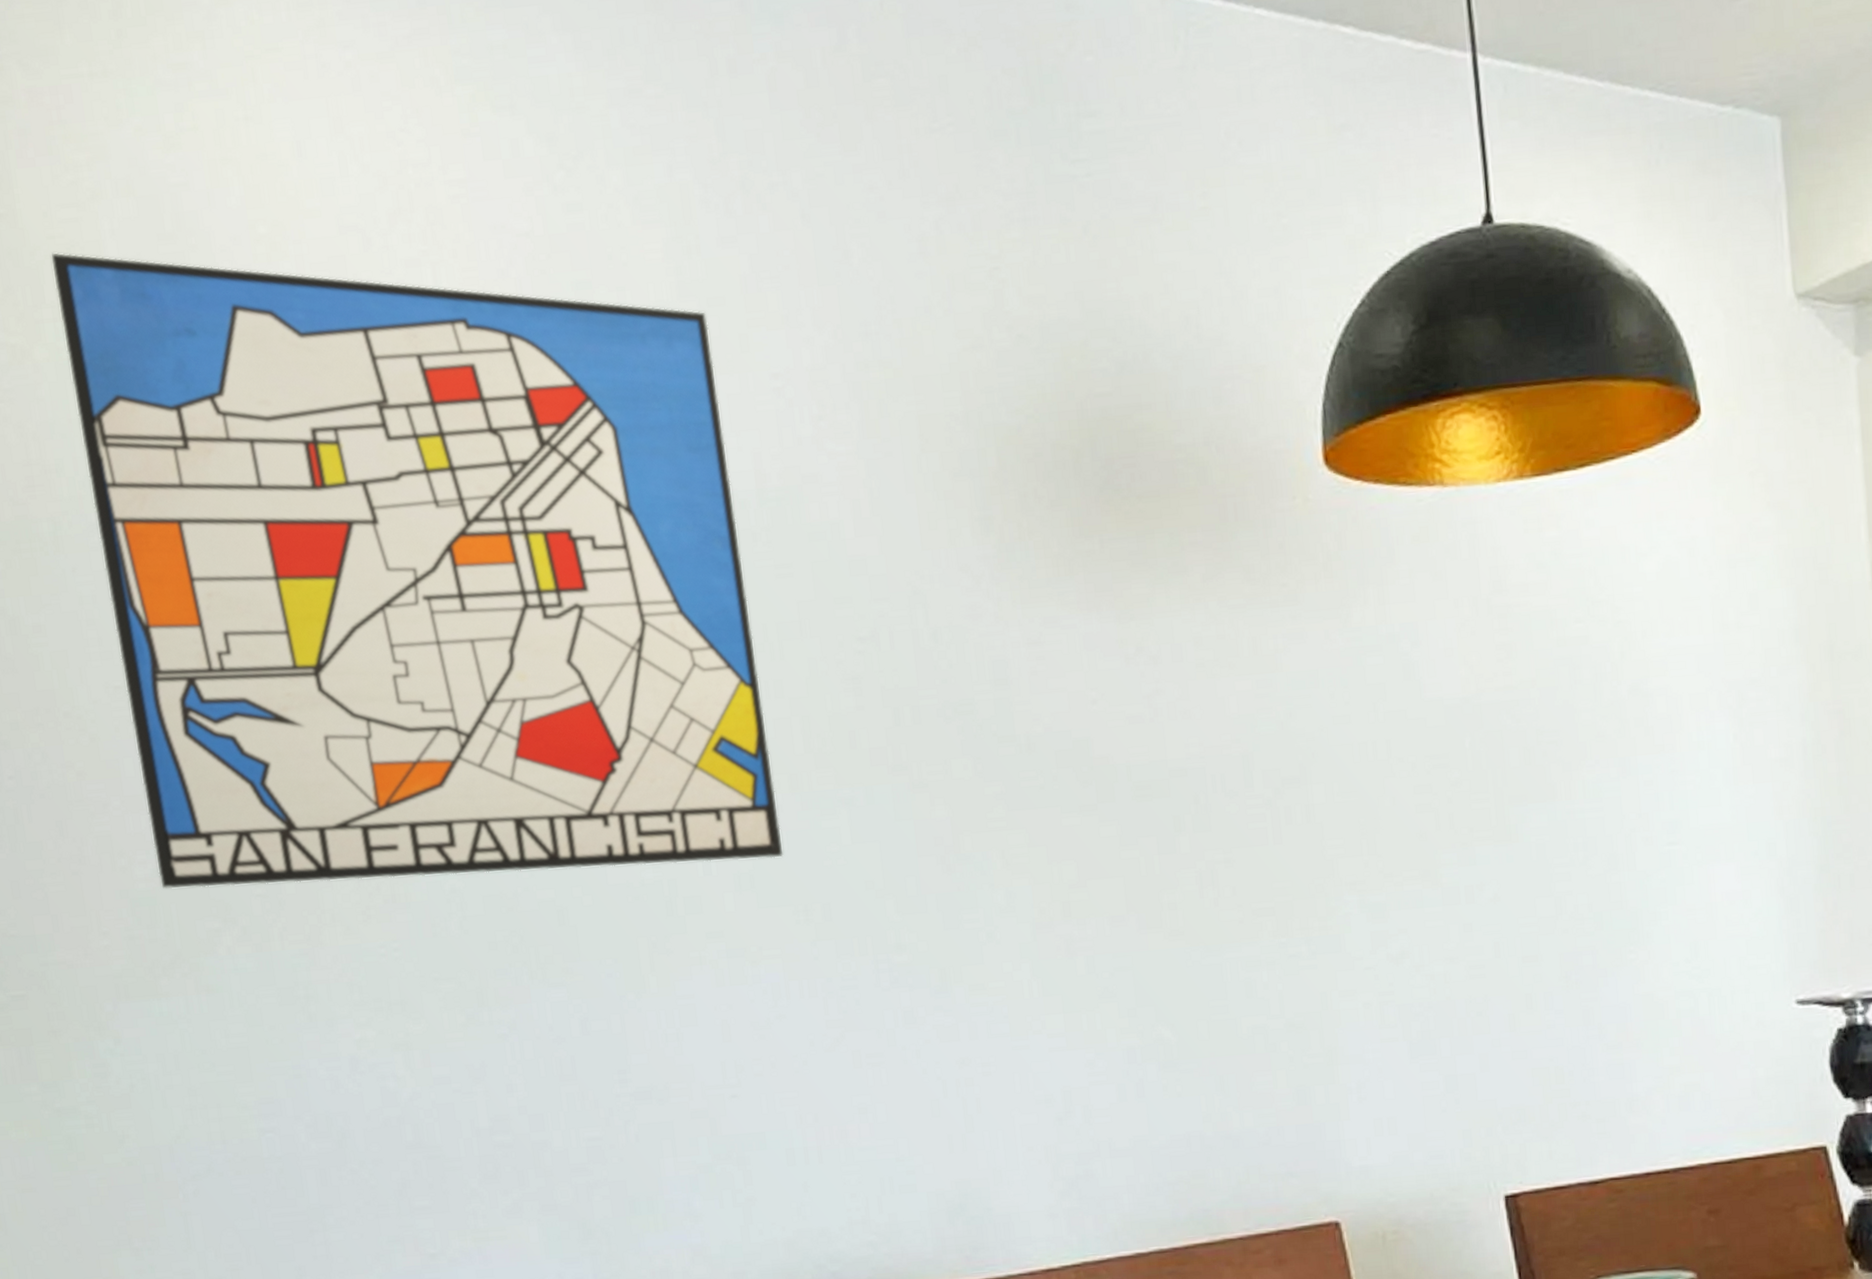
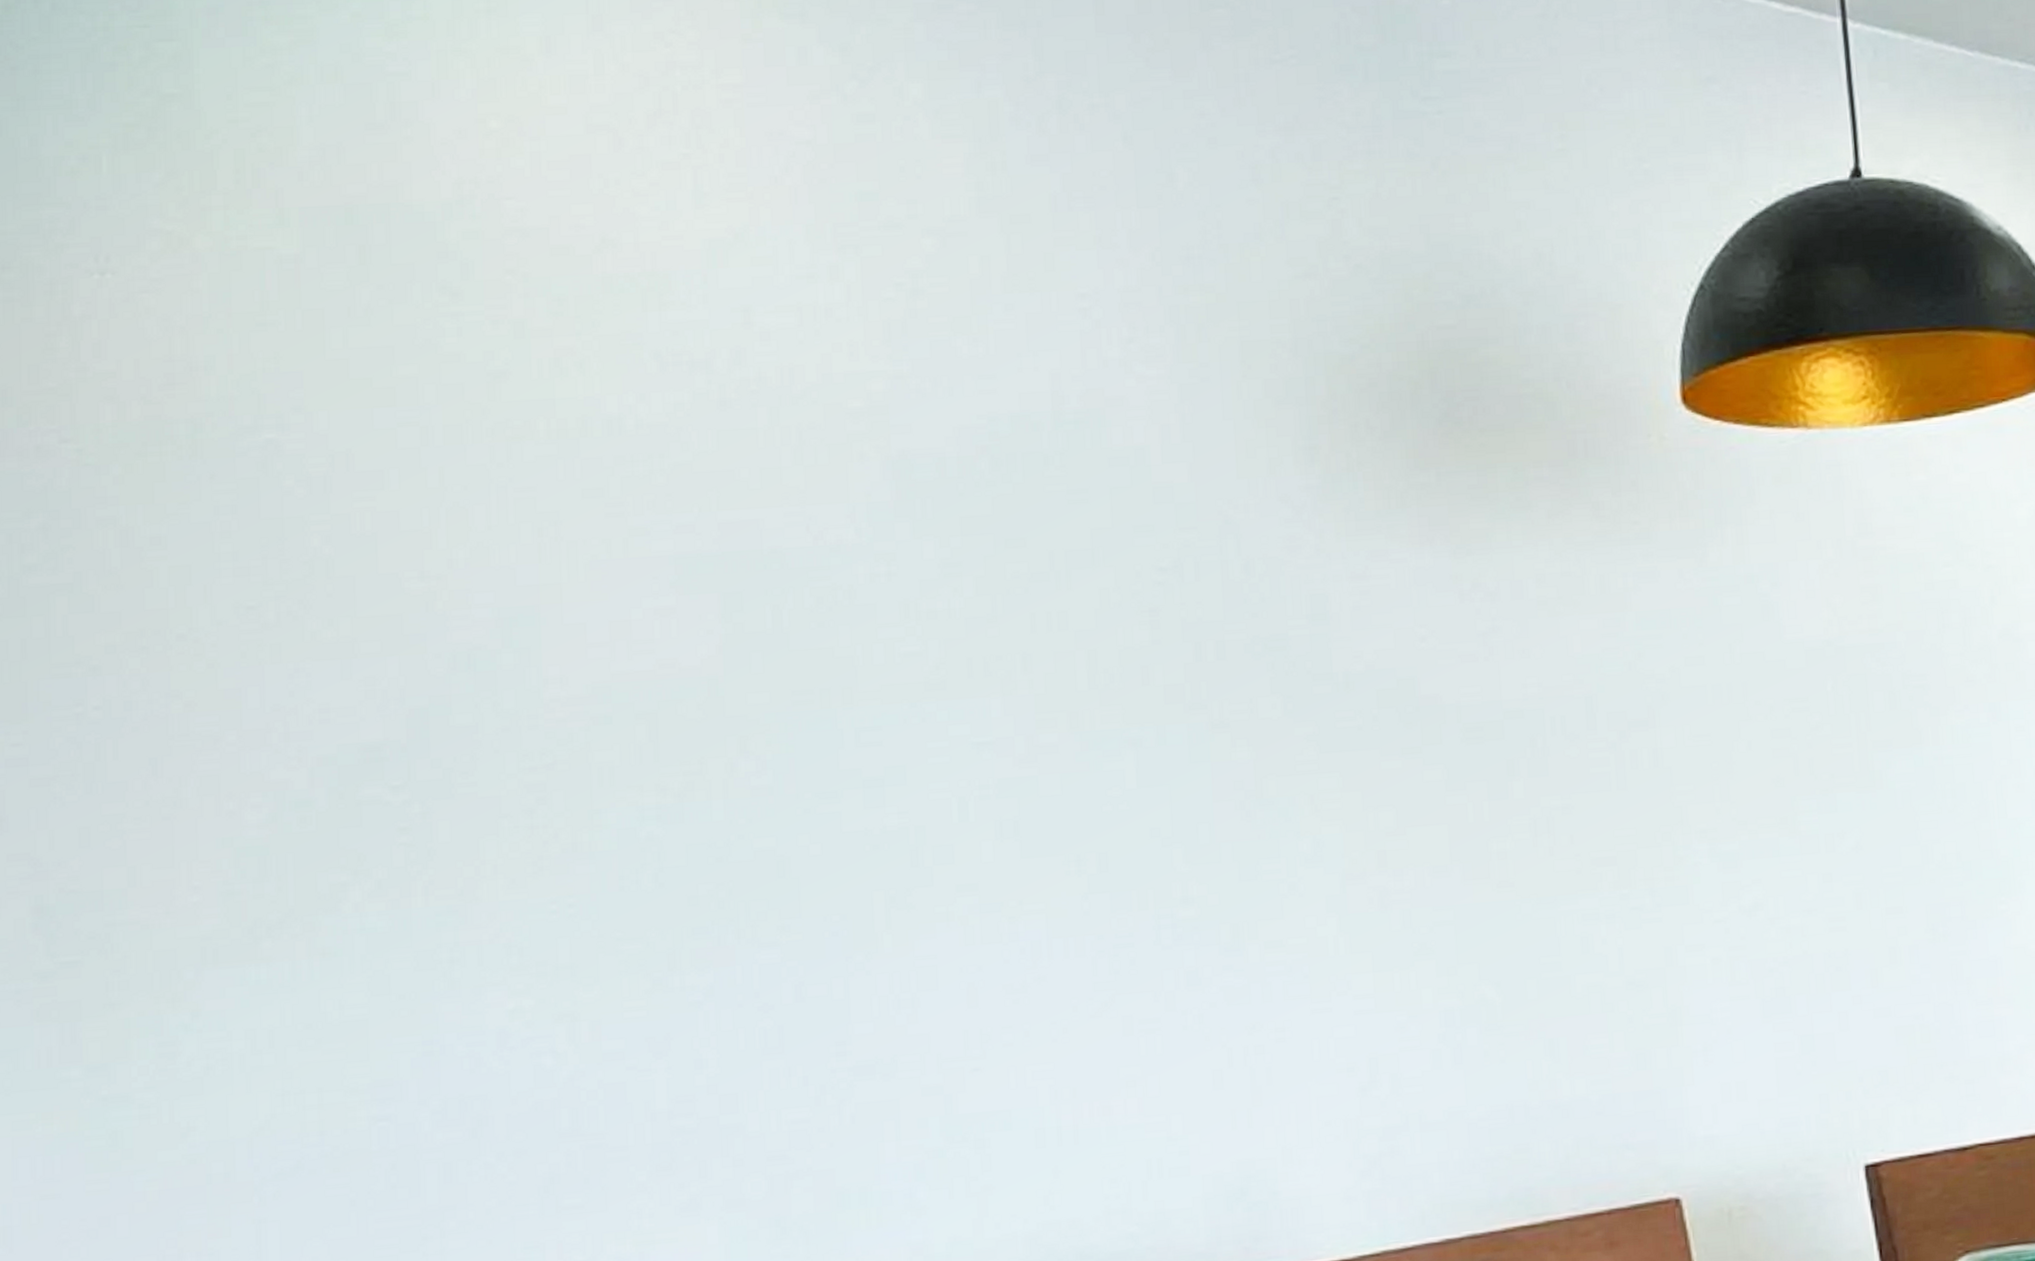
wall art: present [51,252,784,889] -> none [230,137,1056,837]

